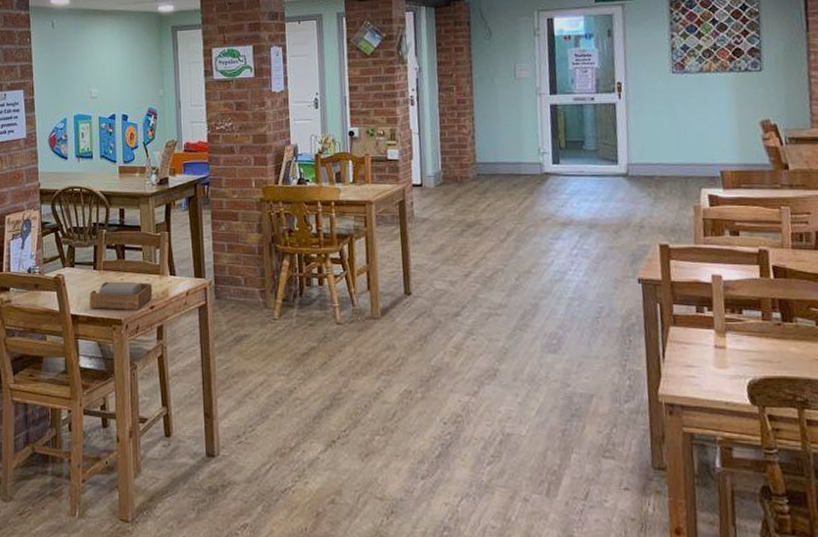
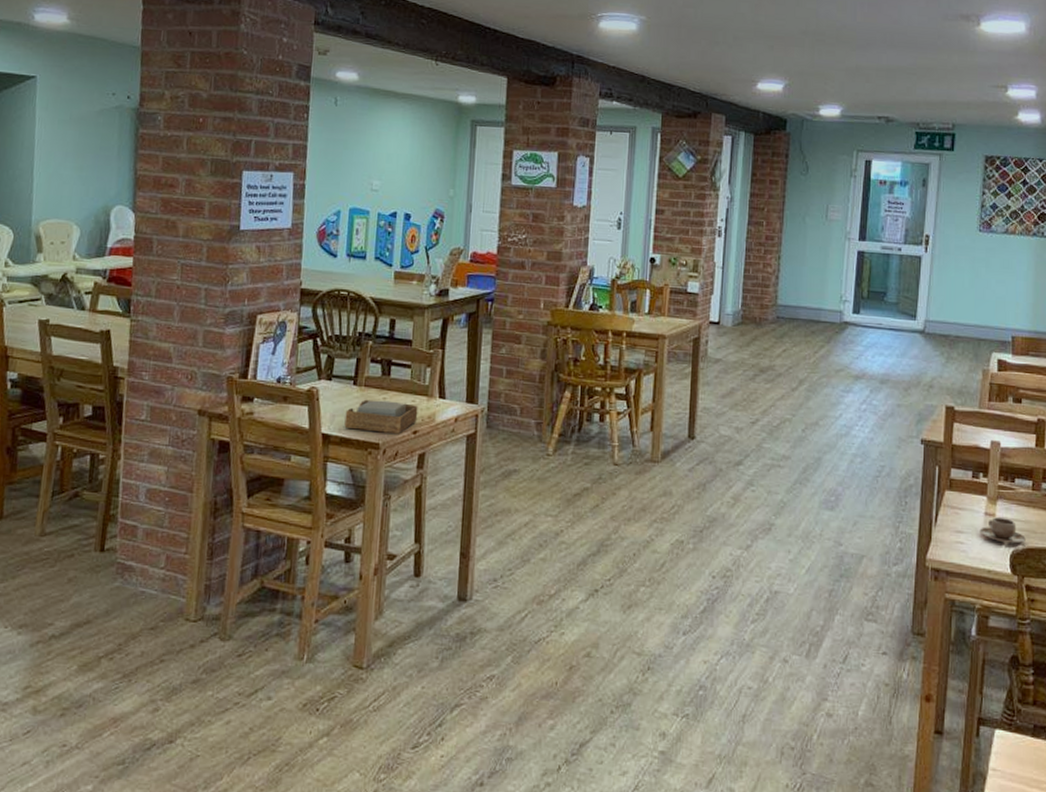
teacup: none [711,350,762,374] -> present [979,517,1026,544]

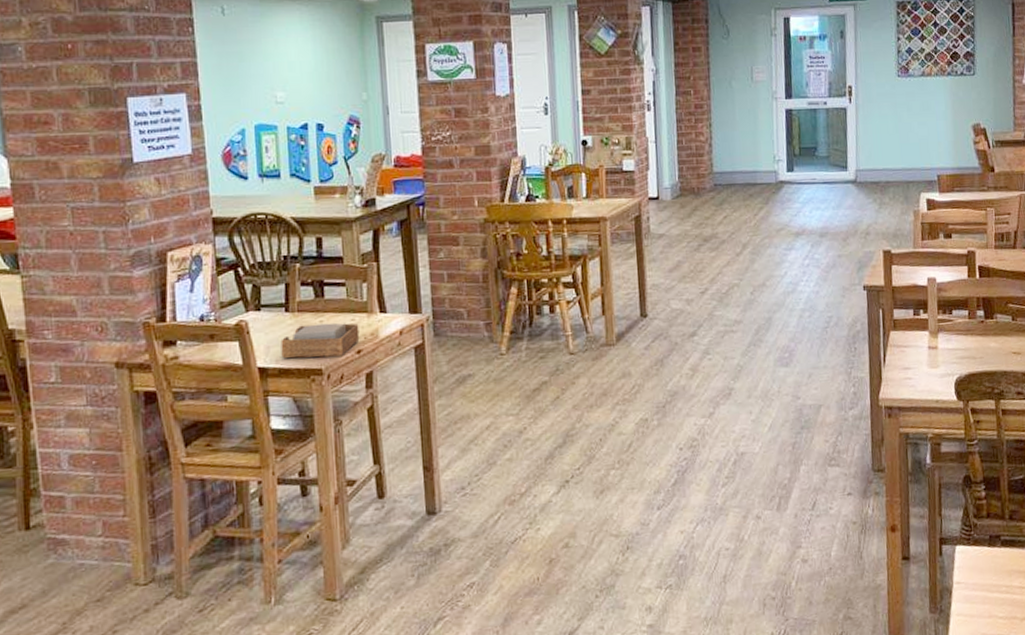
teacup: present [979,517,1026,544] -> none [925,349,967,373]

